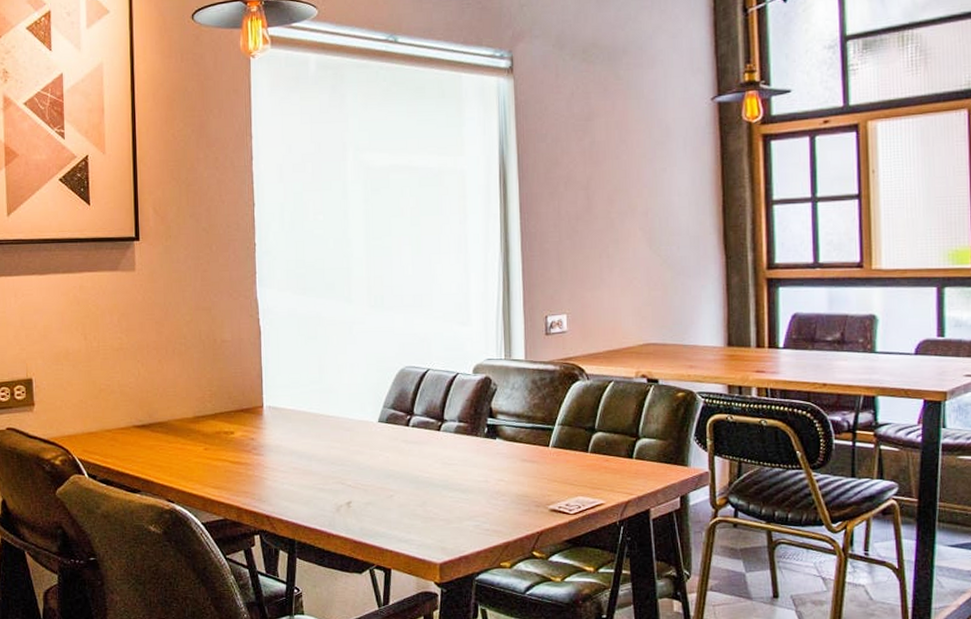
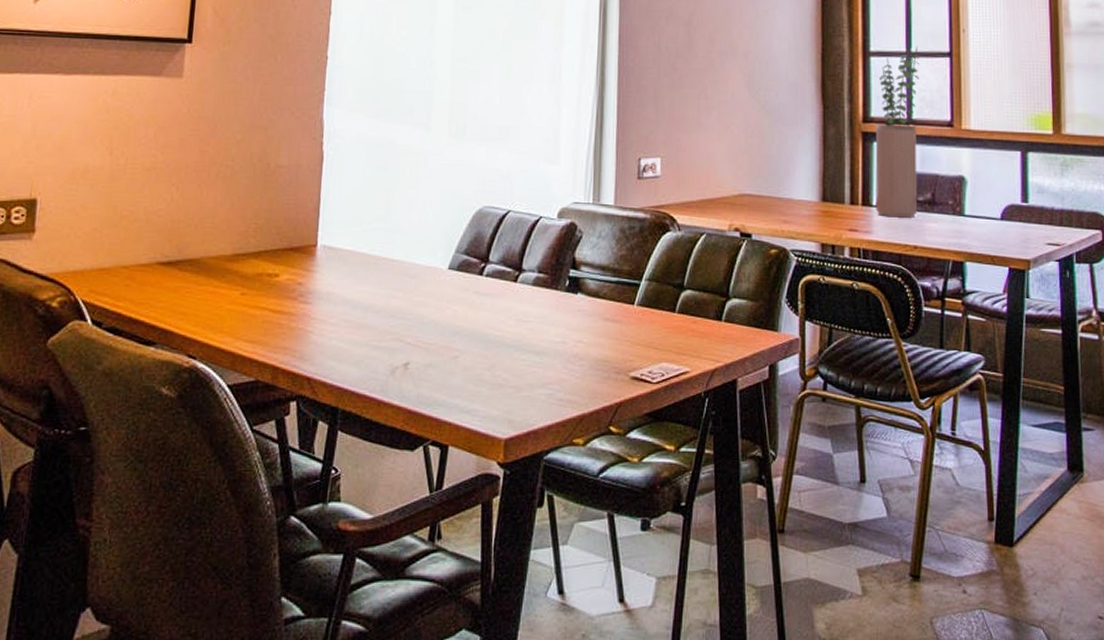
vase: none [781,191,827,358] -> present [875,46,920,218]

